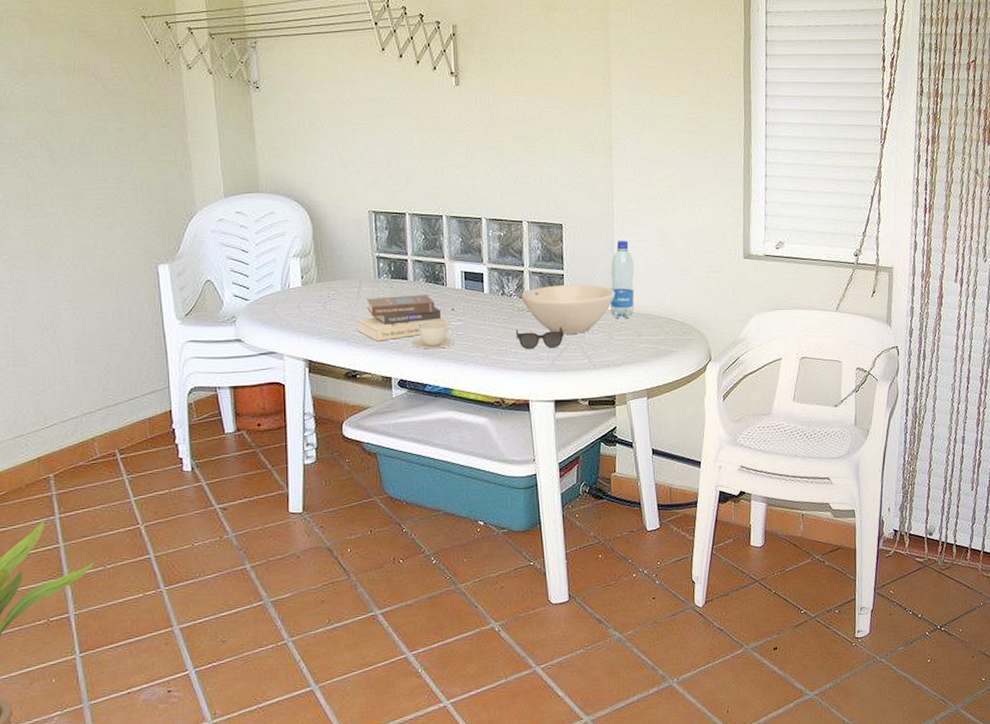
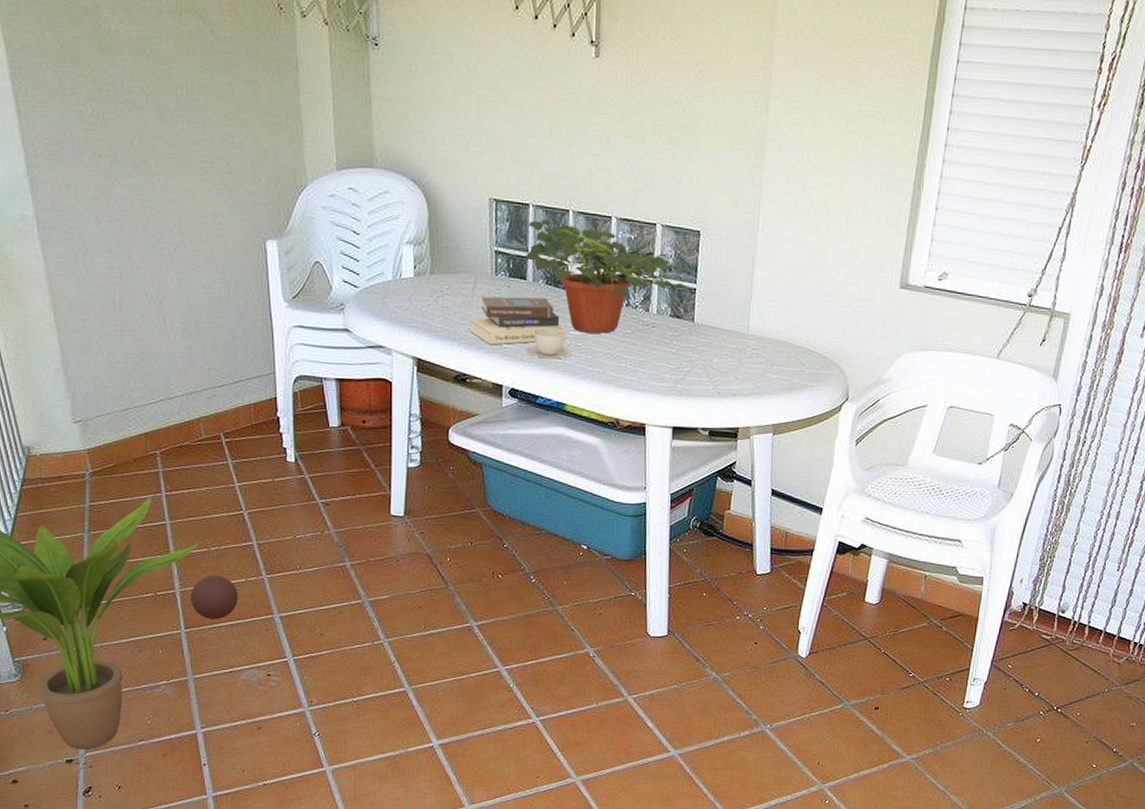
ball: none [86,593,136,640] -> present [191,575,238,620]
potted plant: none [404,223,561,322] -> present [524,218,693,334]
sunglasses: present [515,327,564,350] -> none [637,345,690,370]
bowl: present [521,284,615,334] -> none [647,300,751,357]
bottle: present [610,240,635,319] -> none [744,255,776,345]

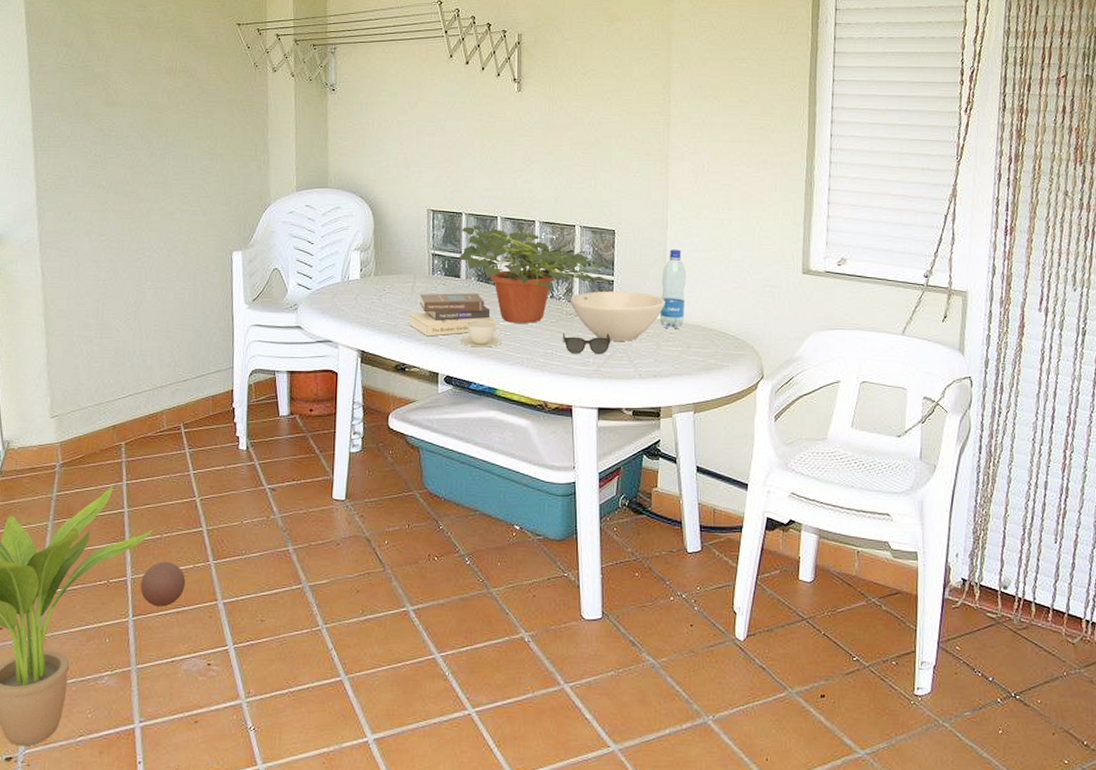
sunglasses: none [637,345,690,370] -> present [562,333,611,355]
bowl: none [647,300,751,357] -> present [570,291,665,341]
bottle: none [744,255,776,345] -> present [660,249,687,329]

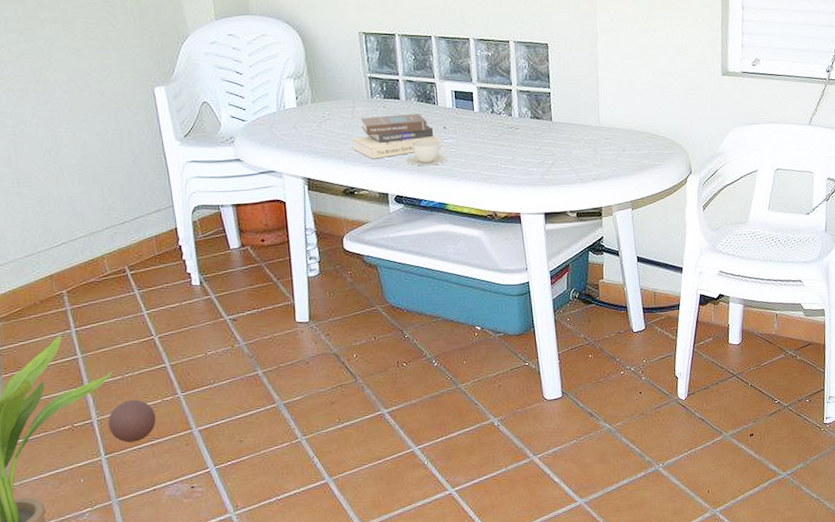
potted plant: present [458,224,611,323] -> none [395,43,548,140]
sunglasses: present [562,333,611,355] -> none [505,143,552,165]
bowl: present [570,291,665,341] -> none [510,102,600,150]
bottle: present [660,249,687,329] -> none [595,59,619,135]

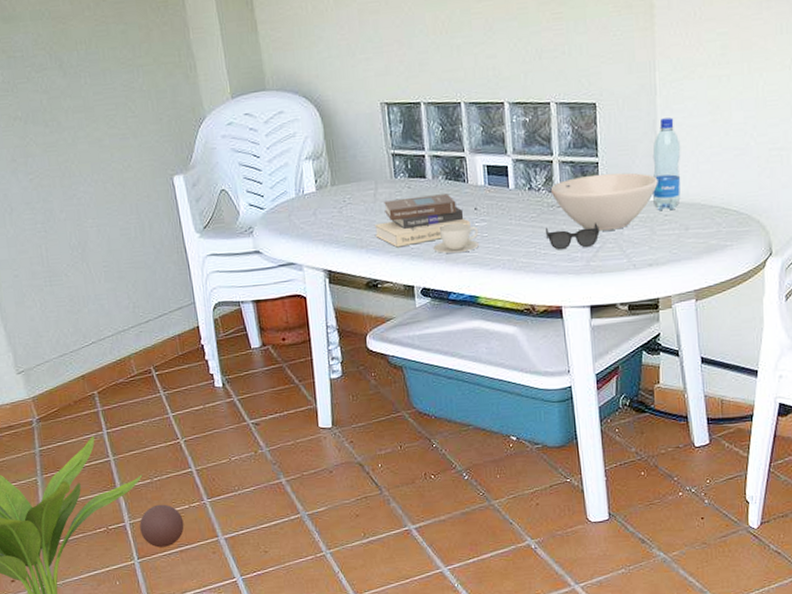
sunglasses: none [505,143,552,165] -> present [545,223,600,250]
bowl: none [510,102,600,150] -> present [550,172,658,231]
bottle: none [595,59,619,135] -> present [652,117,681,211]

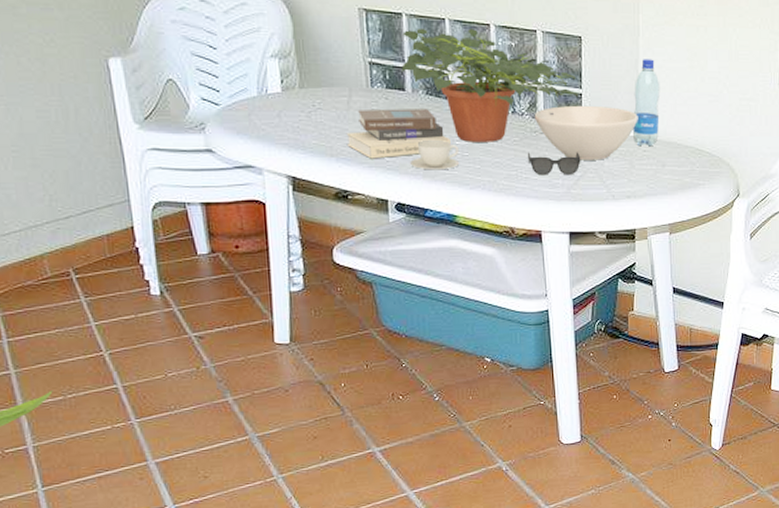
ball: present [139,504,184,548] -> none [46,424,105,474]
potted plant: none [420,109,596,223] -> present [401,28,579,142]

